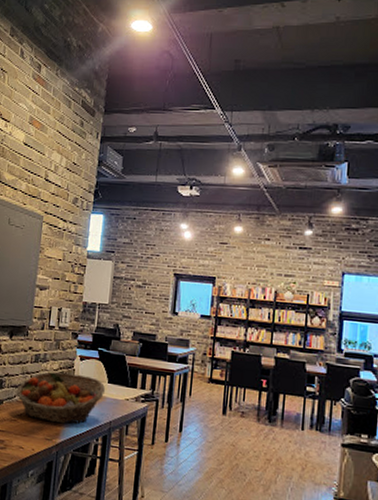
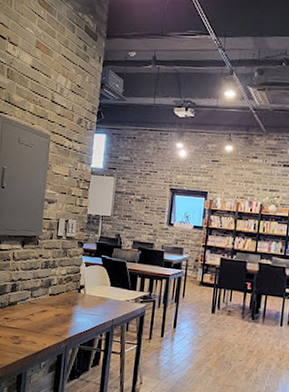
fruit basket: present [16,371,106,424] -> none [28,276,109,322]

